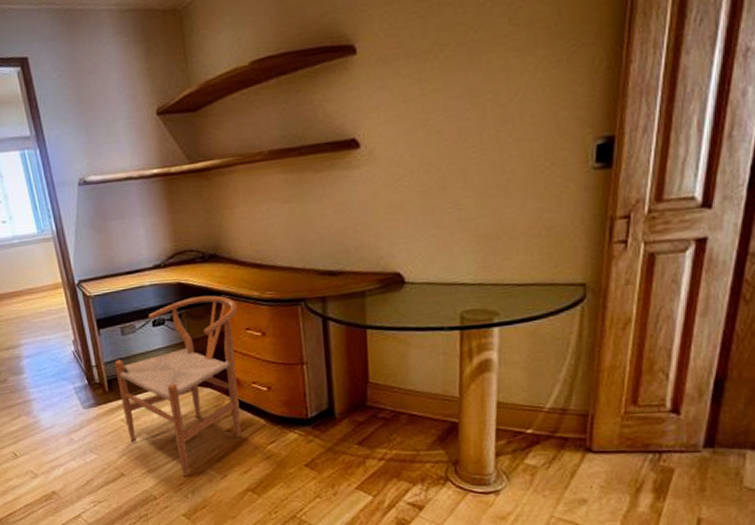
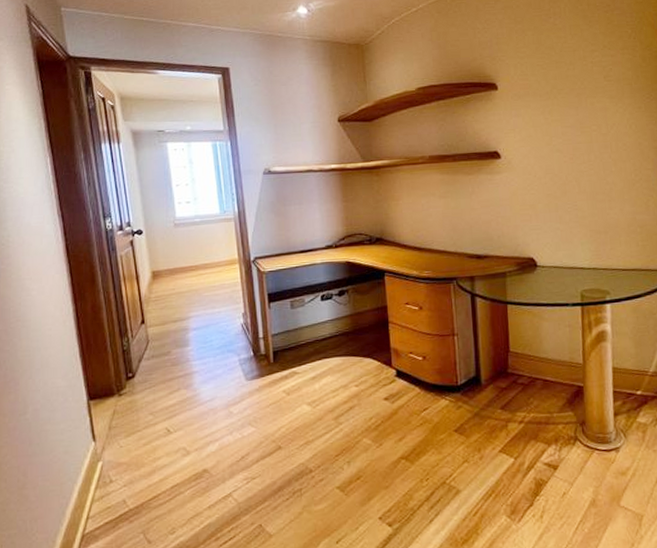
chair: present [114,295,241,477] -> none [281,273,399,447]

